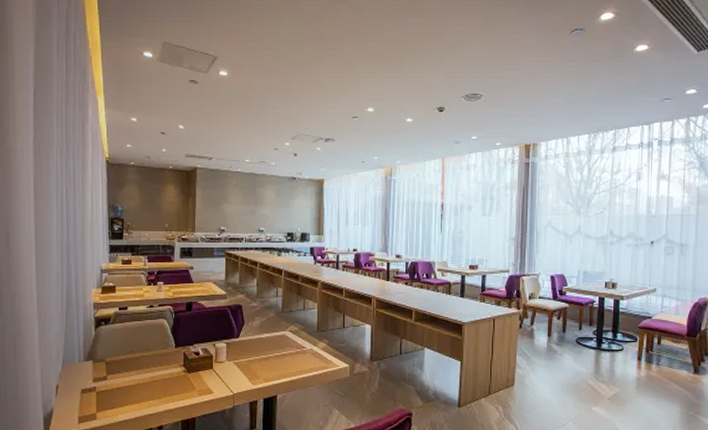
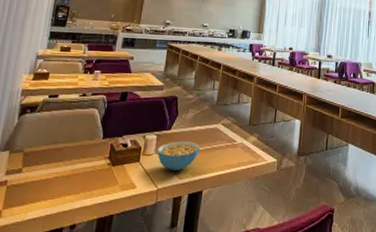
cereal bowl: none [229,348,271,378] -> present [157,141,201,172]

